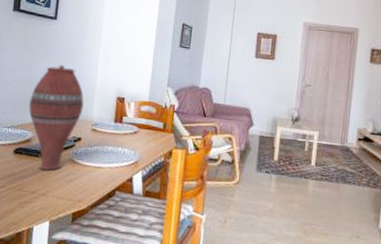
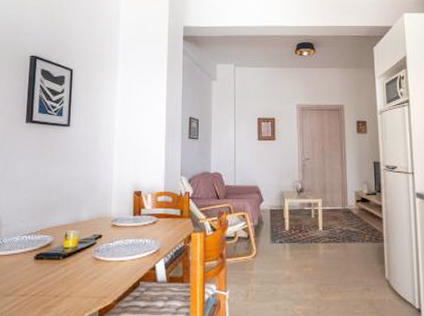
vase: present [29,65,84,171] -> none [47,168,102,271]

